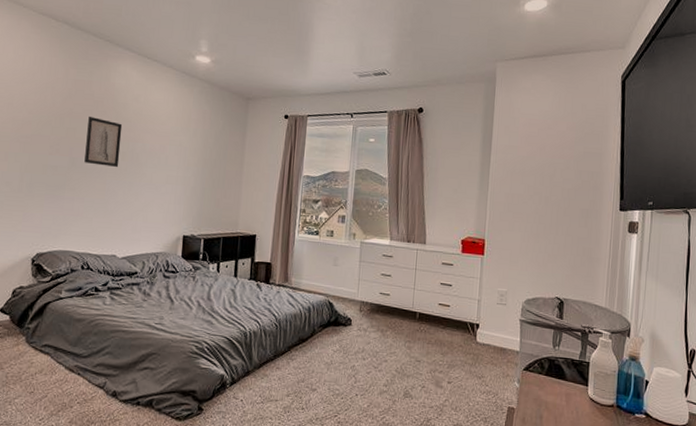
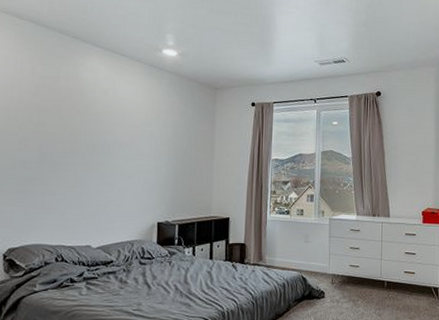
wall art: present [84,116,123,167] -> none [54,110,92,159]

